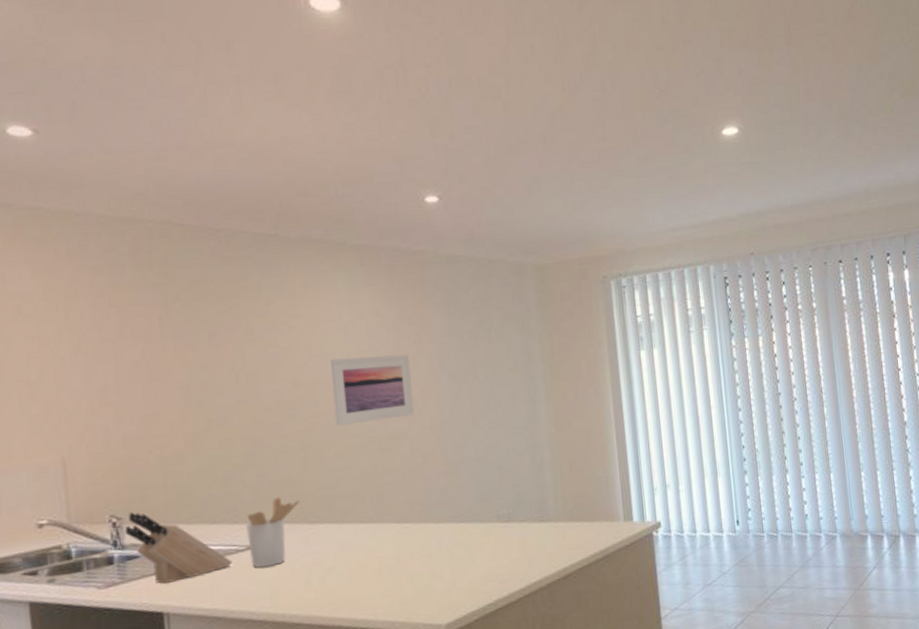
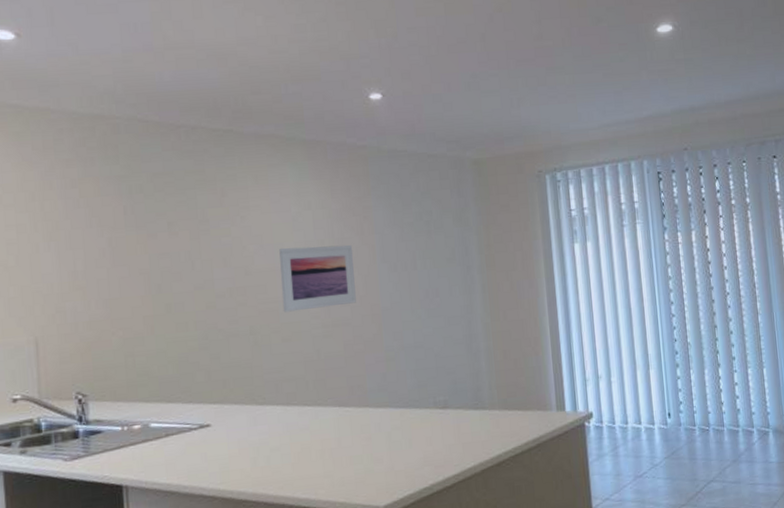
knife block: present [124,512,233,584] -> none [89,390,186,458]
utensil holder: present [246,496,300,568] -> none [199,378,249,446]

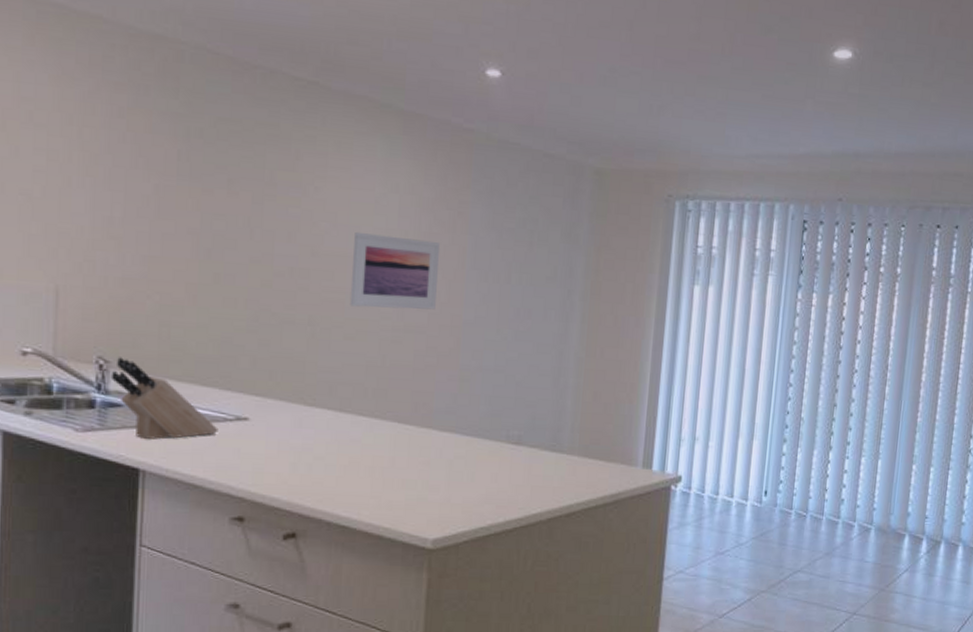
knife block: none [89,390,186,458] -> present [110,357,219,439]

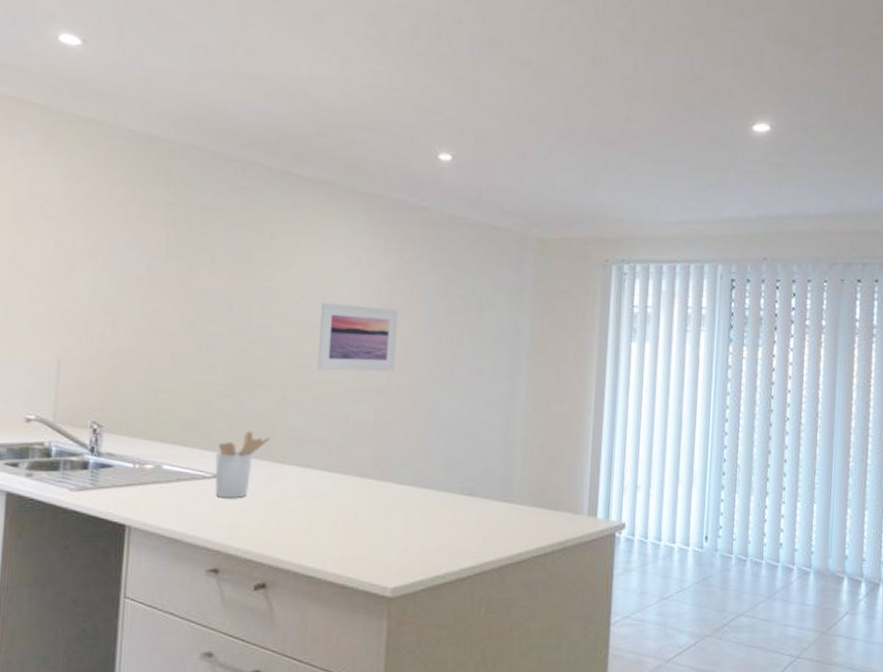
knife block: present [110,357,219,439] -> none [103,421,198,497]
utensil holder: none [238,370,299,442] -> present [215,430,270,498]

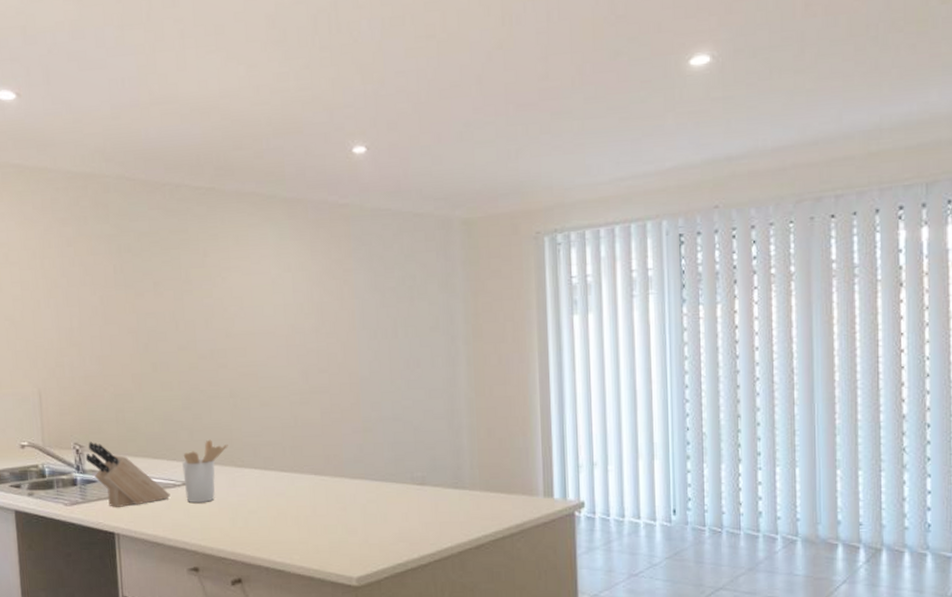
knife block: none [103,421,198,497] -> present [85,442,171,507]
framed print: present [317,302,399,371] -> none [259,309,334,377]

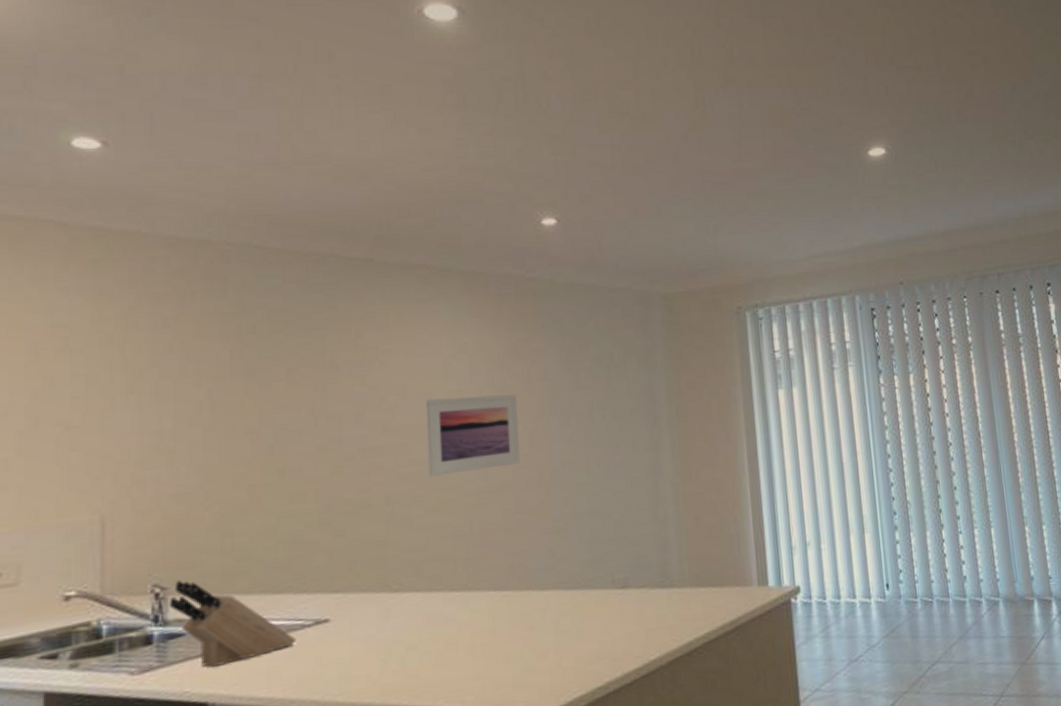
utensil holder: present [182,439,228,503] -> none [316,560,381,647]
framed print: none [259,309,334,377] -> present [426,394,520,477]

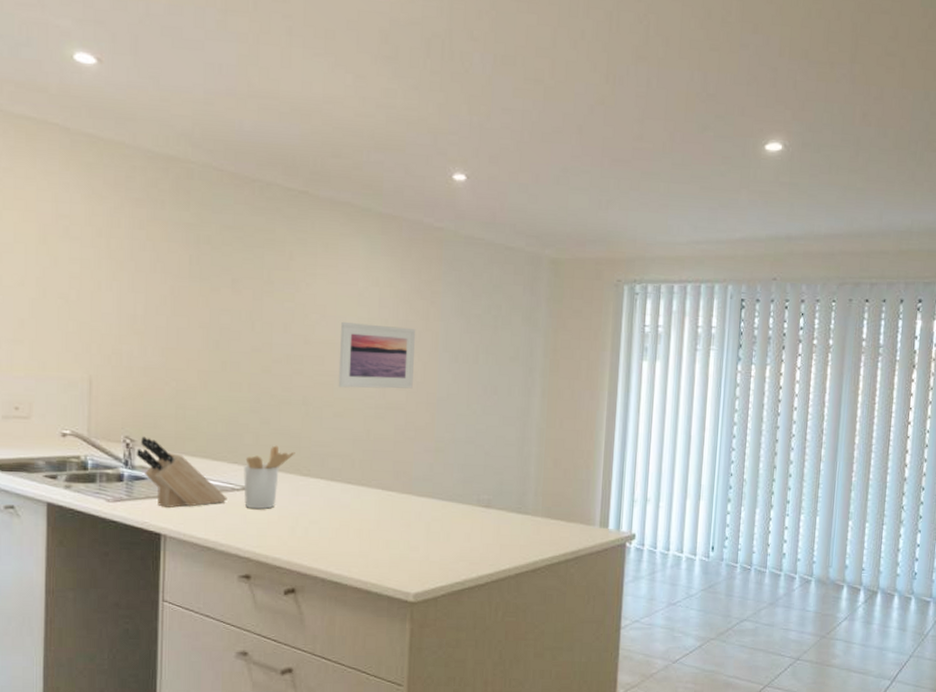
utensil holder: none [316,560,381,647] -> present [244,445,295,509]

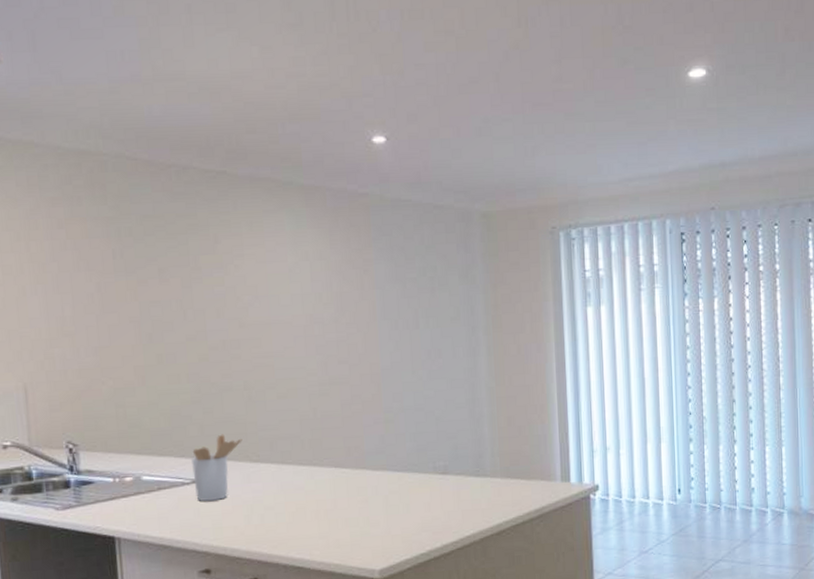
knife block: present [136,436,227,508] -> none [80,440,179,510]
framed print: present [338,321,416,389] -> none [275,299,355,368]

